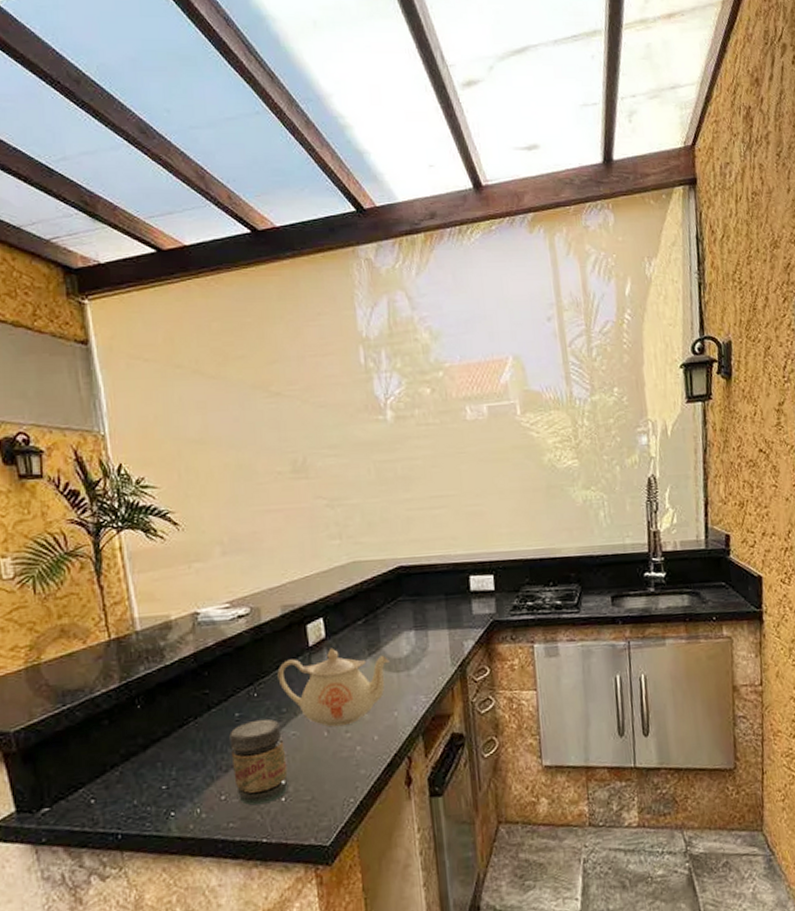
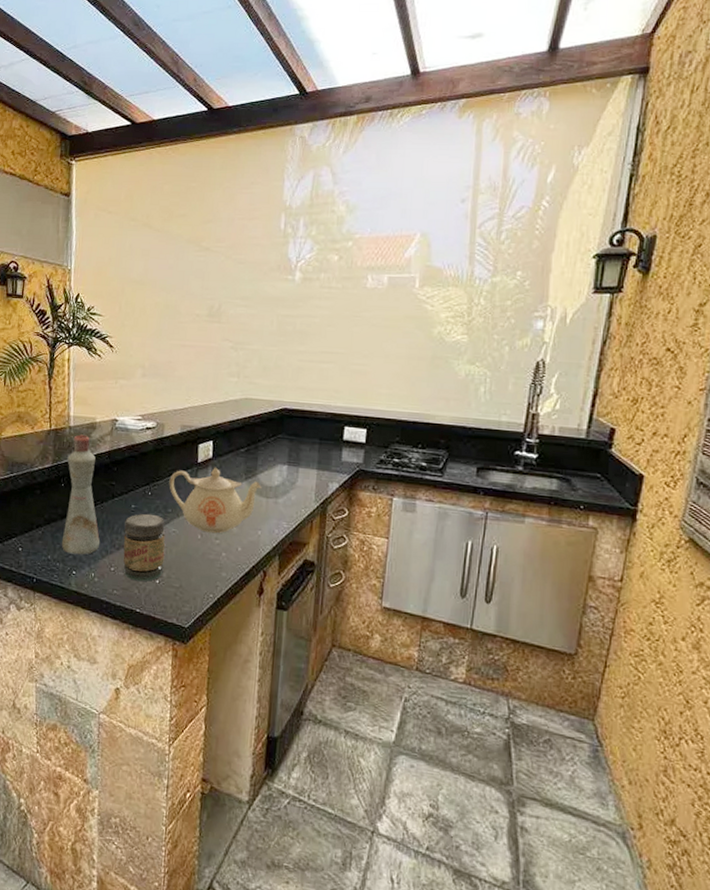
bottle: none [139,638,202,792] -> present [61,434,101,555]

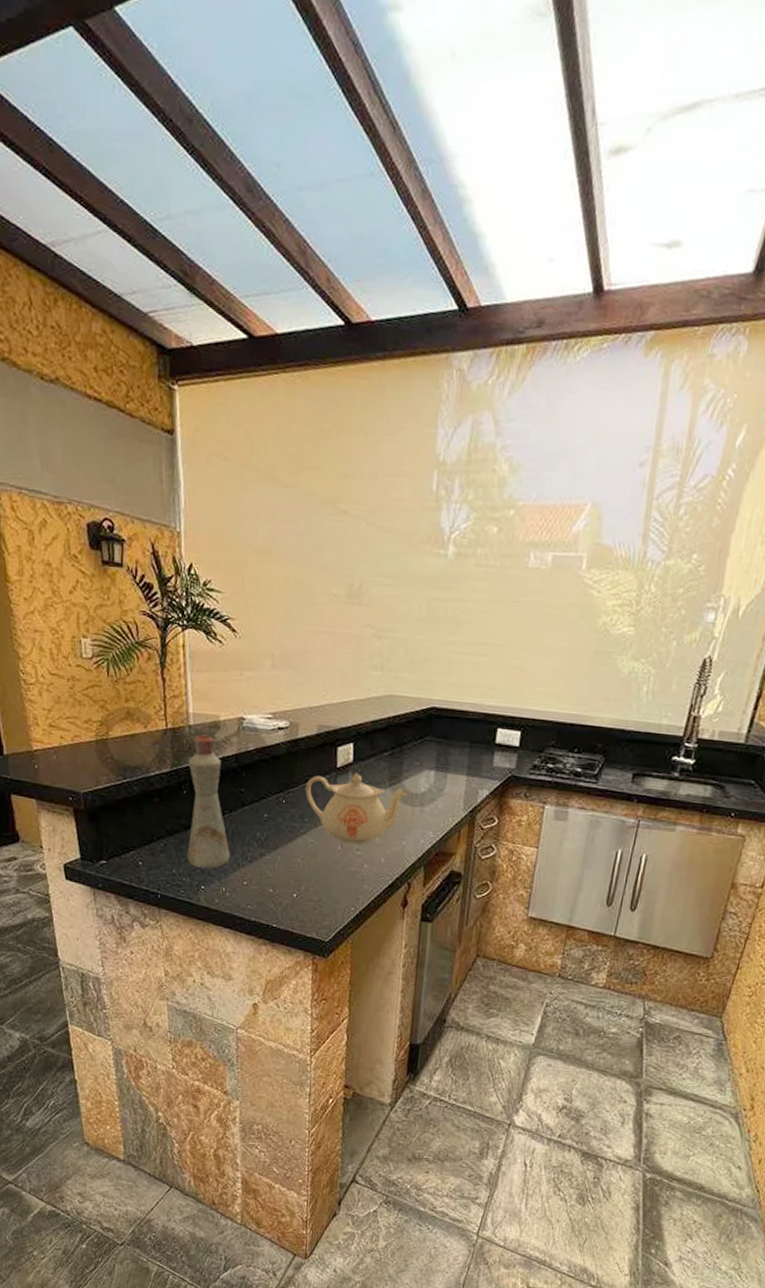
jar: present [123,513,165,582] -> none [256,823,303,896]

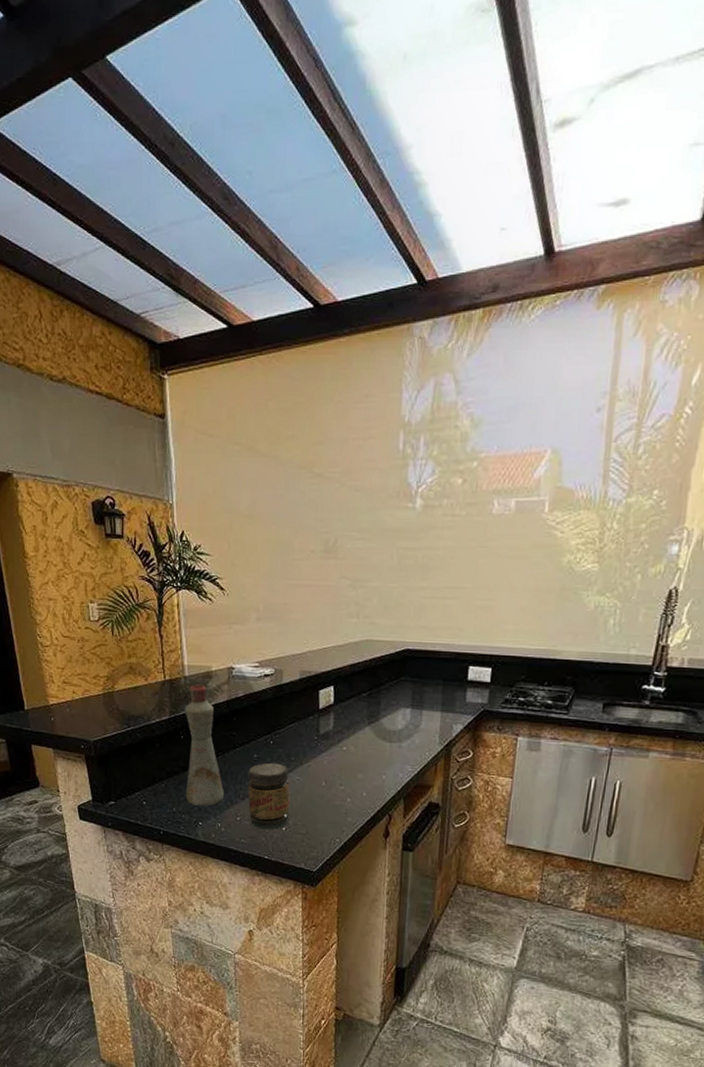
jar: none [256,823,303,896] -> present [247,762,290,830]
teapot: present [305,772,407,845] -> none [290,713,385,780]

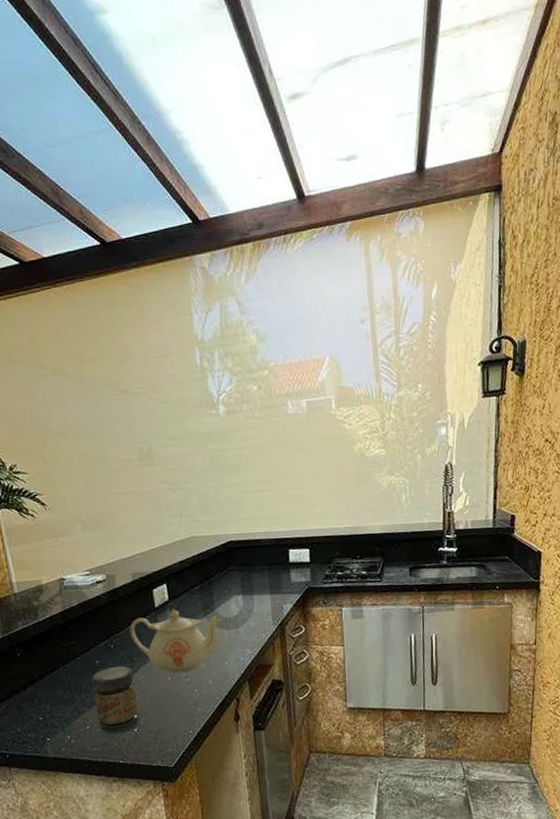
bottle: present [185,684,225,806] -> none [18,599,71,722]
teapot: none [290,713,385,780] -> present [129,608,222,674]

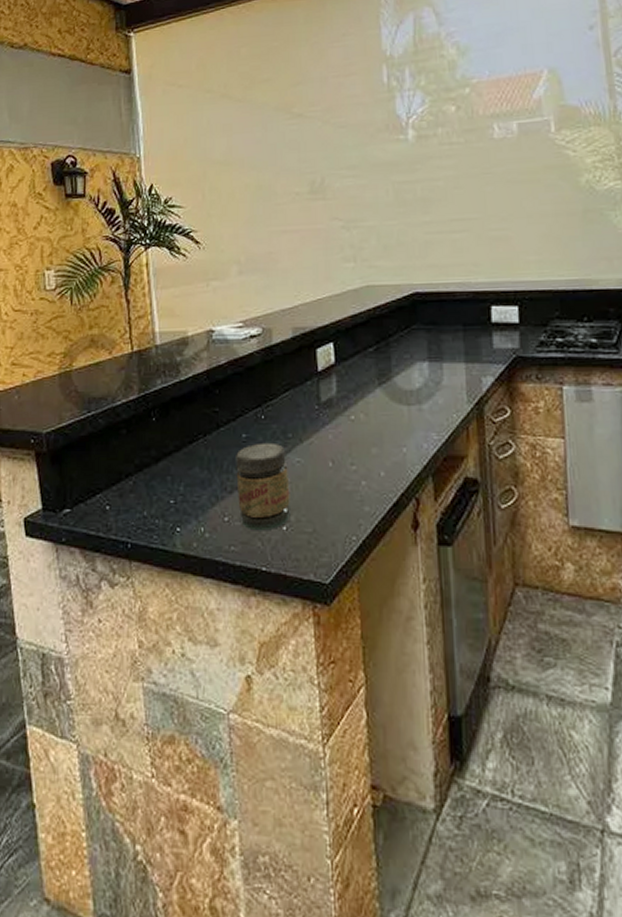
teapot: present [129,608,222,674] -> none [285,374,400,458]

